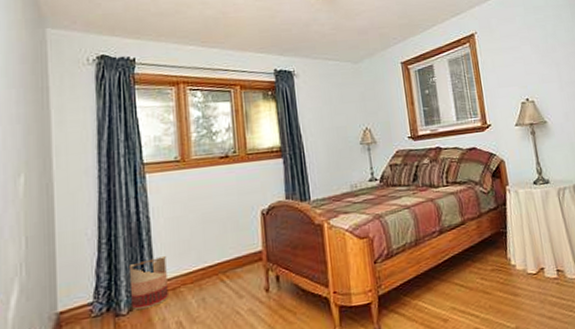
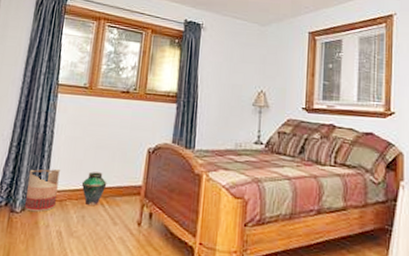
vase: none [194,247,224,286] -> present [81,172,107,206]

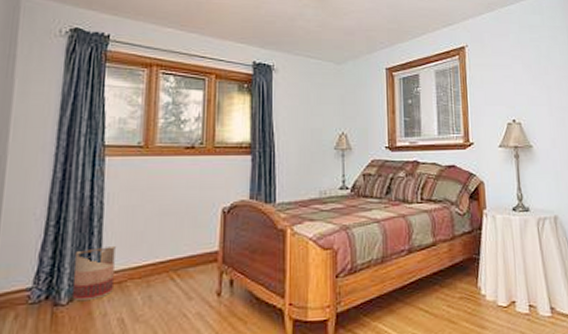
vase: present [81,172,107,206] -> none [144,243,177,283]

